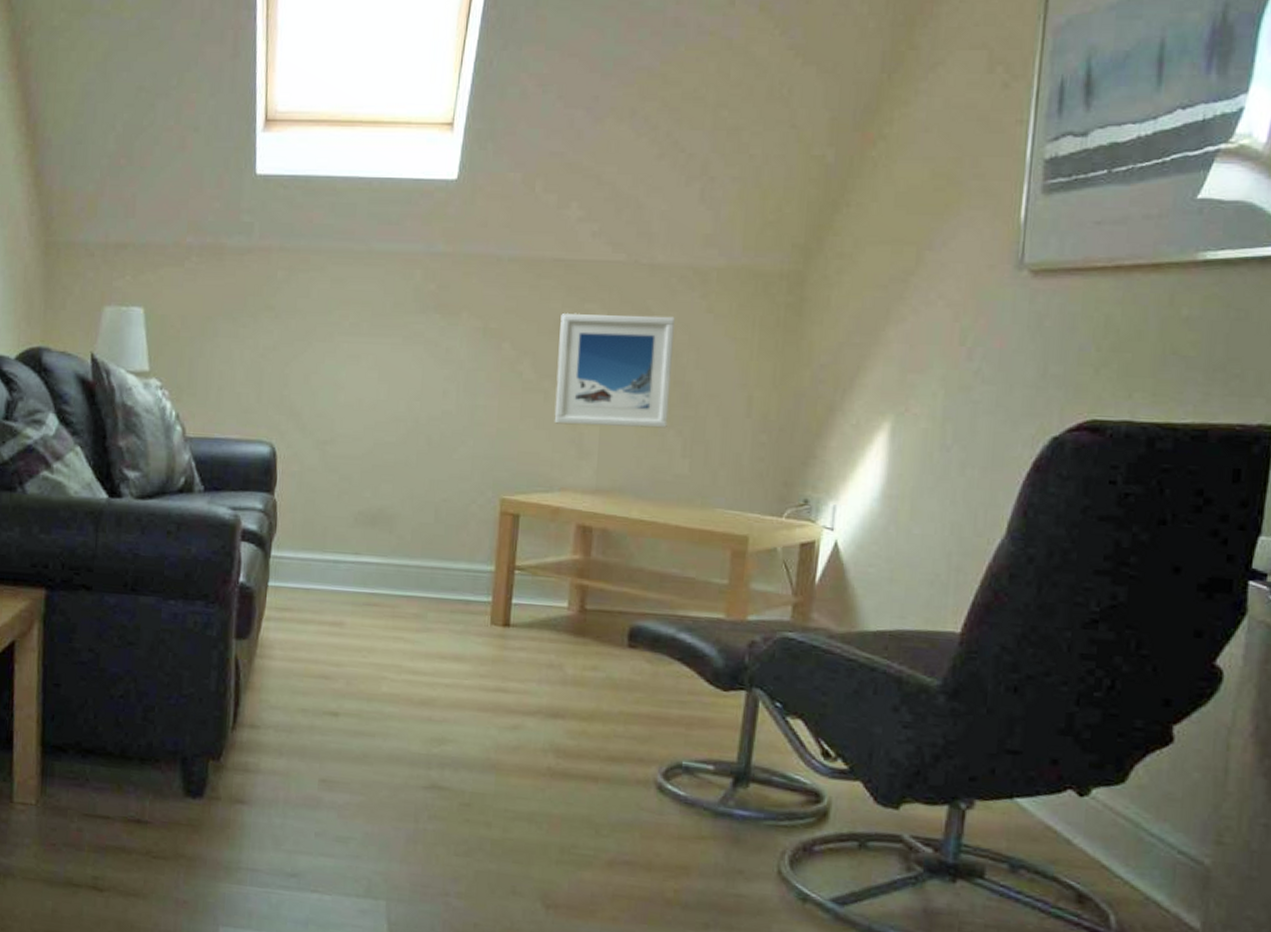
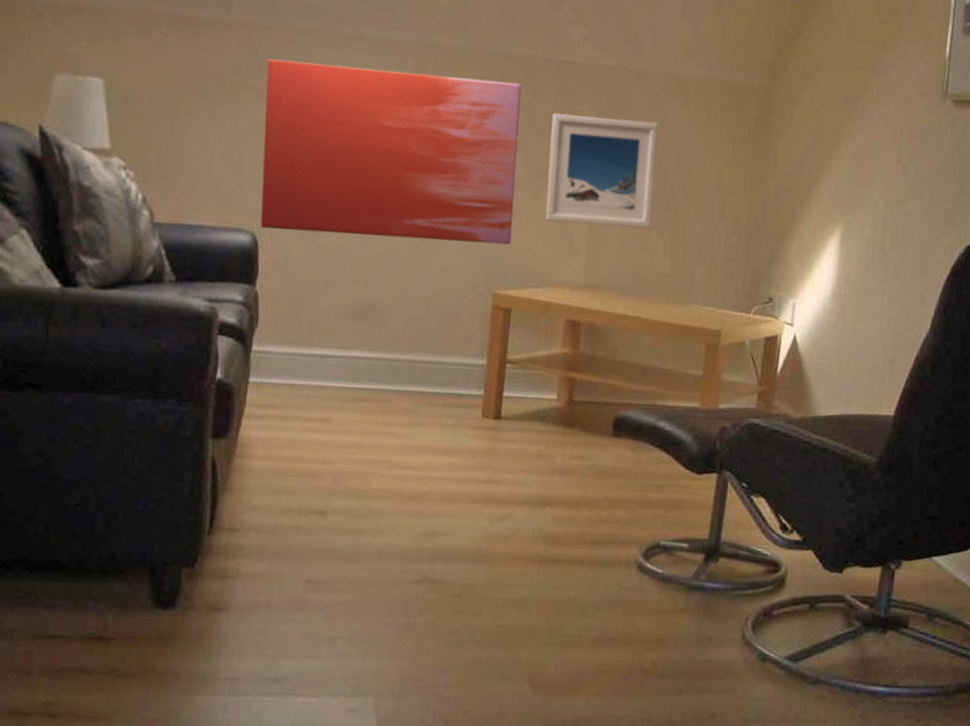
wall art: none [278,279,529,450] -> present [260,59,521,245]

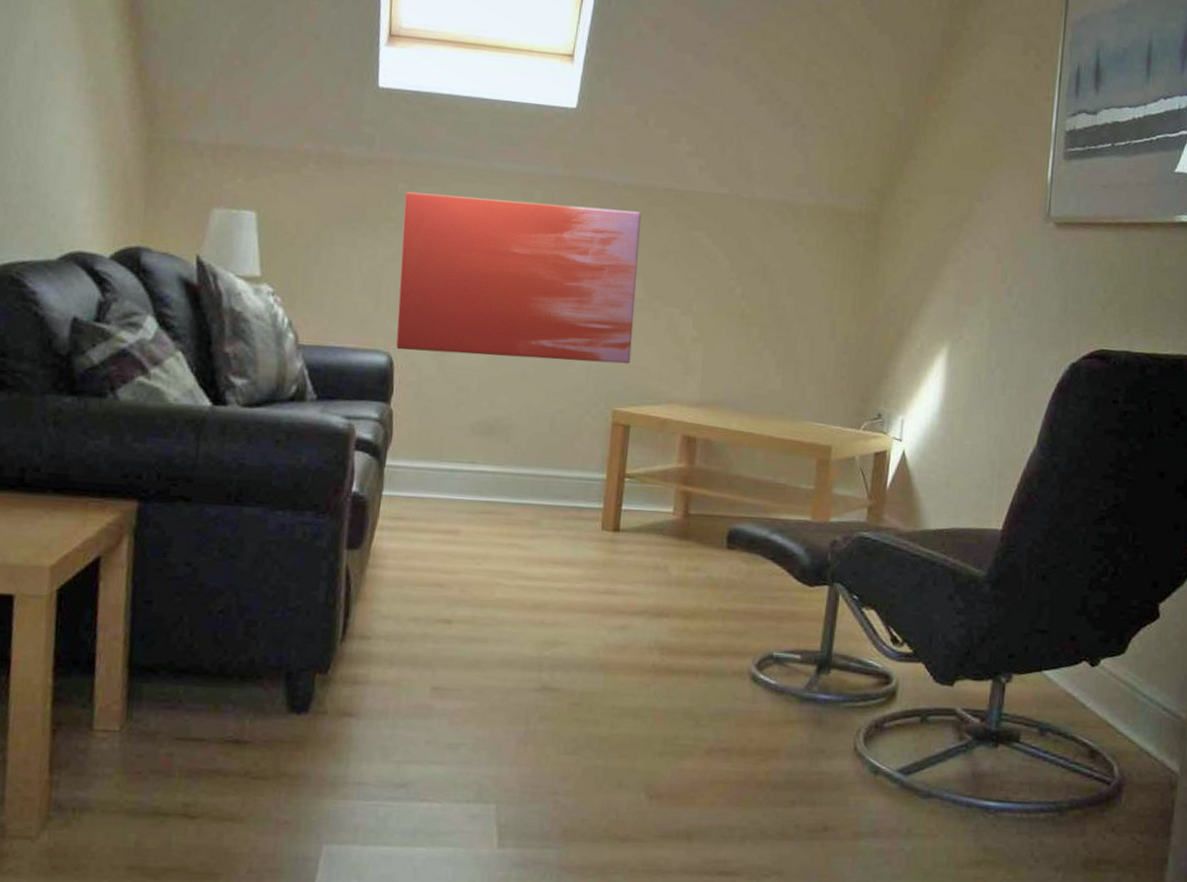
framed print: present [546,113,659,229] -> none [664,239,771,348]

